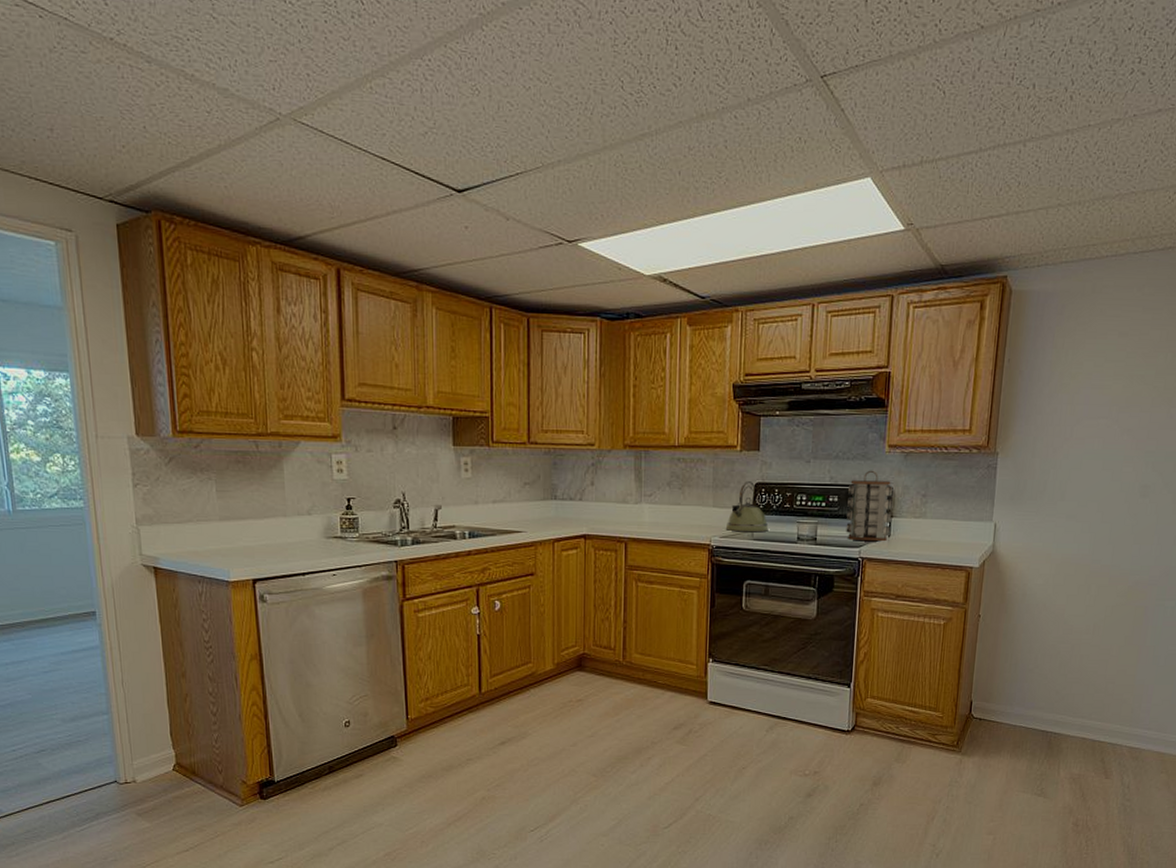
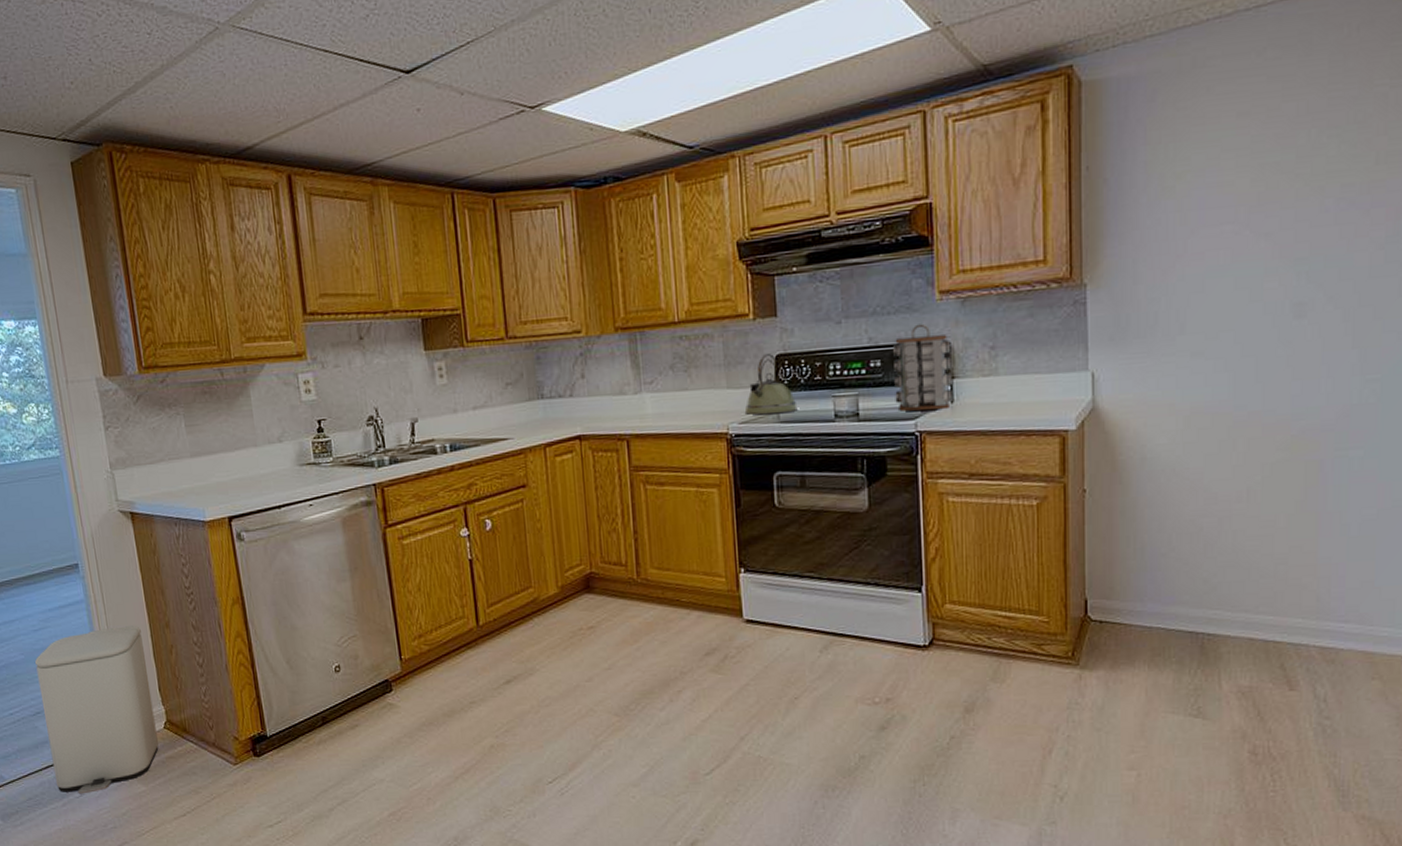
pedal bin: none [43,674,166,829] -> present [35,626,159,794]

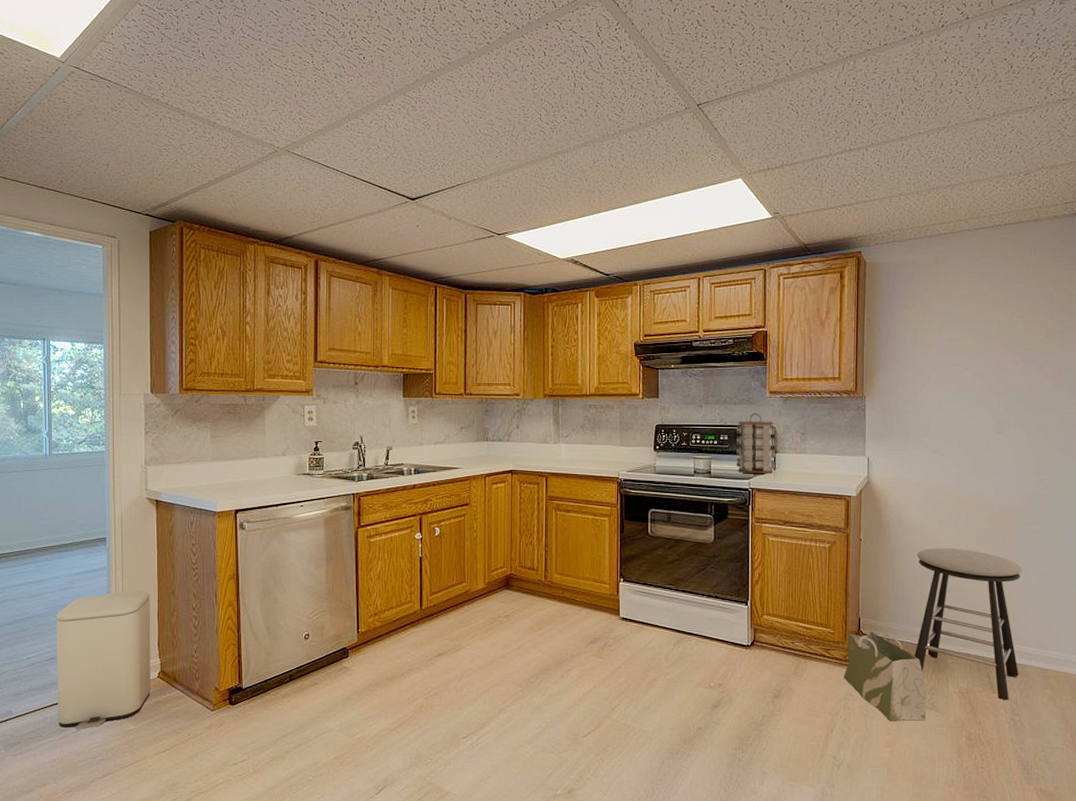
kettle: present [744,354,798,415] -> none [631,424,669,467]
grocery bag: none [1065,617,1189,736] -> present [843,632,926,722]
stool: none [1170,492,1336,700] -> present [915,547,1023,701]

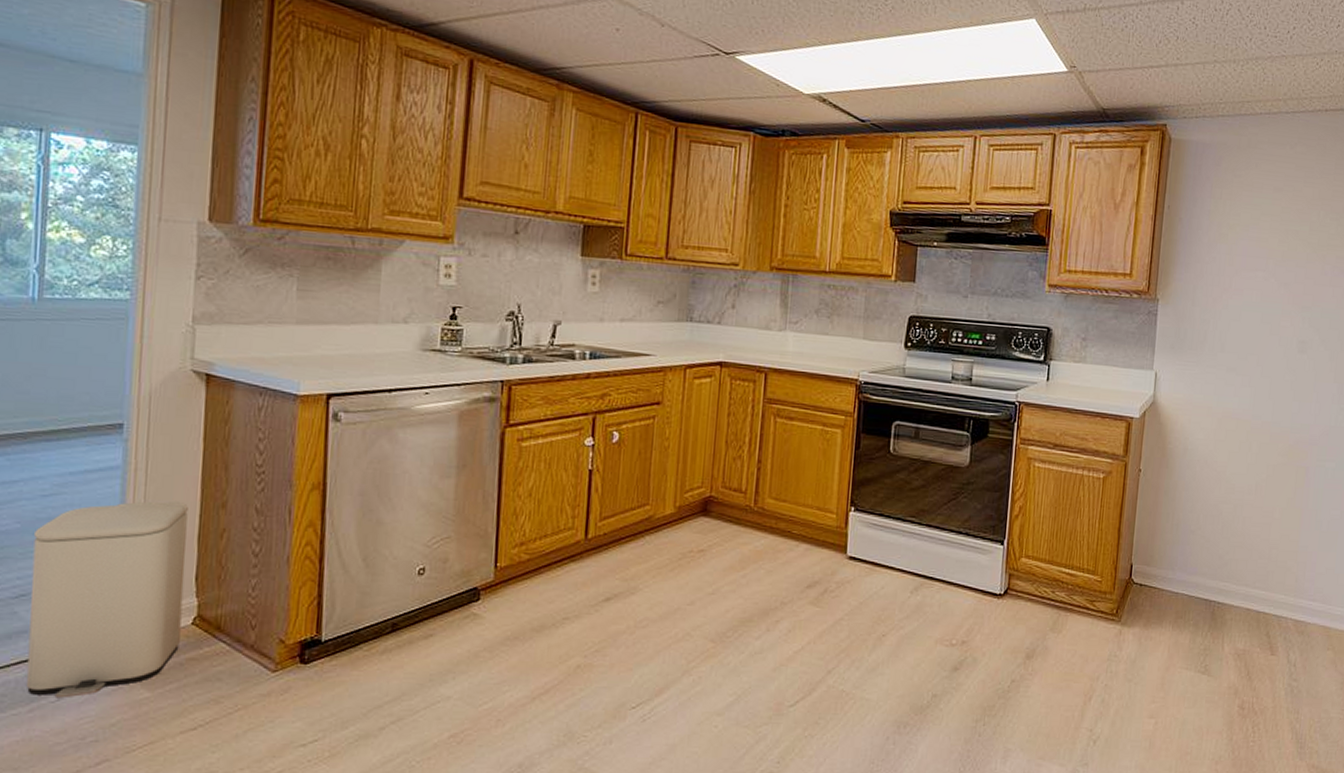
spice rack: present [736,413,776,474] -> none [1003,309,1052,386]
grocery bag: present [843,632,926,722] -> none [1108,580,1199,688]
stool: present [915,547,1023,701] -> none [1190,483,1314,664]

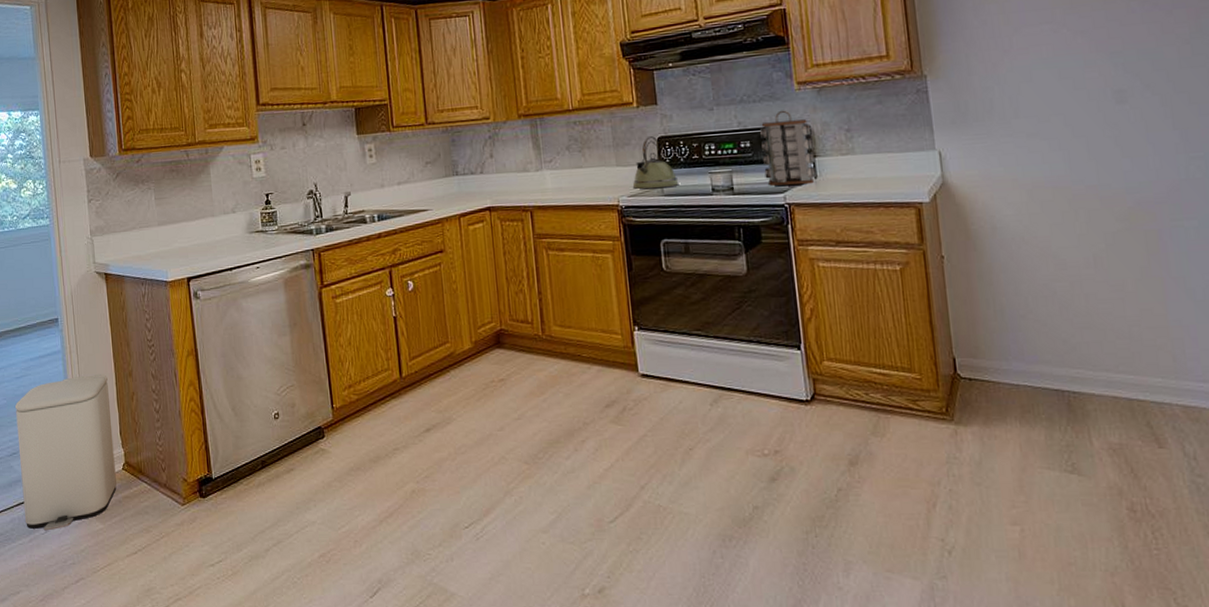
kettle: none [875,314,922,370] -> present [632,136,679,190]
spice rack: none [1003,309,1052,386] -> present [760,110,816,187]

